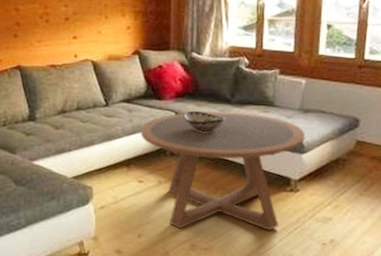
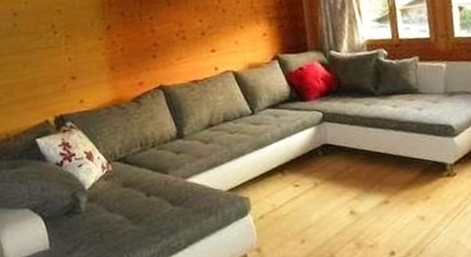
coffee table: present [140,111,305,231] -> none [289,103,454,229]
decorative bowl: present [183,110,226,132] -> none [330,107,373,128]

